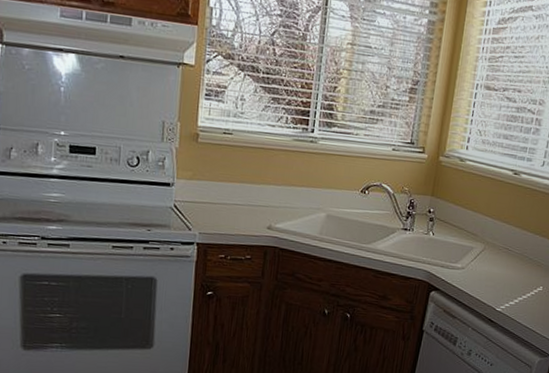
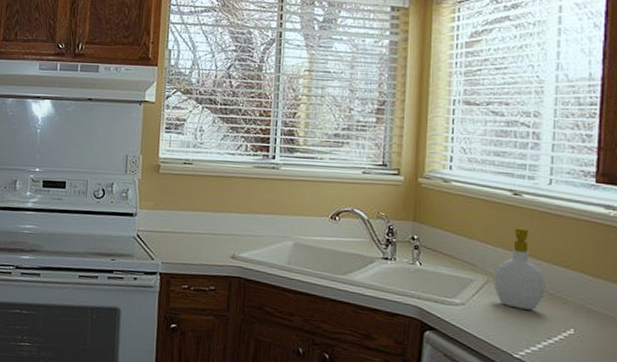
soap bottle: none [489,203,528,272] -> present [494,228,545,310]

